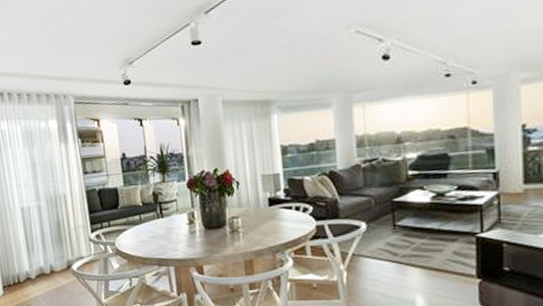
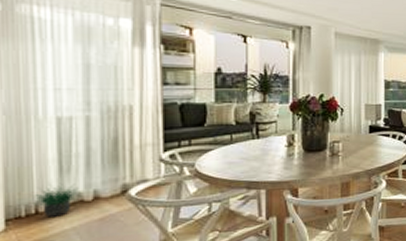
potted plant: none [15,259,42,286] -> present [32,182,81,217]

